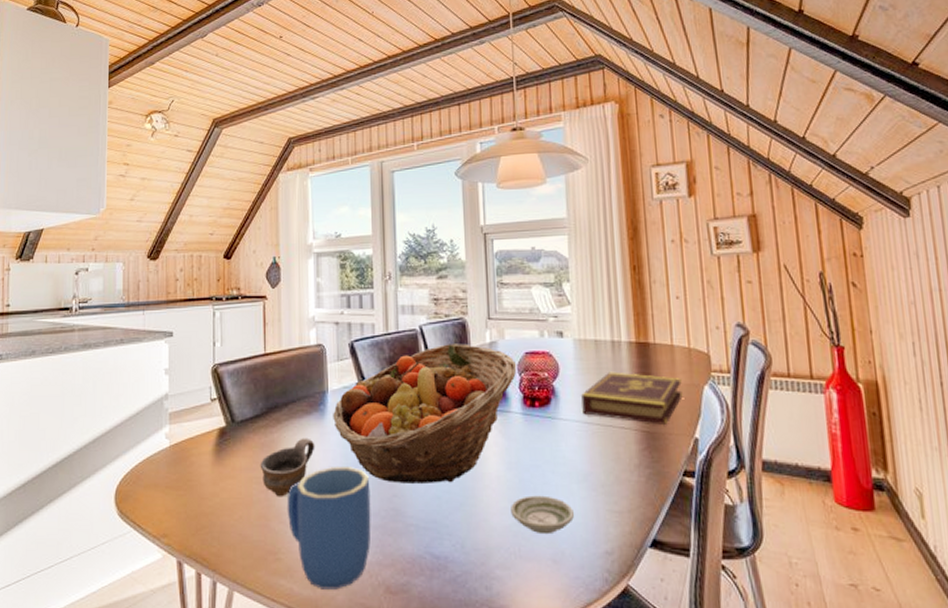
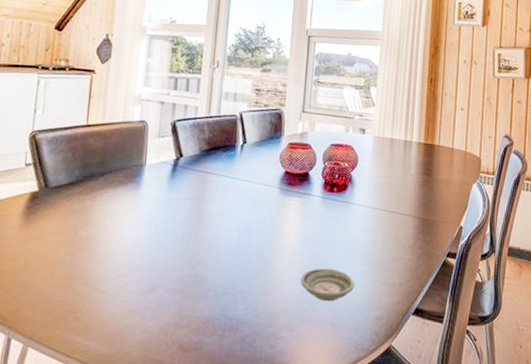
cup: present [260,438,315,497] -> none [69,206,127,261]
mug: present [287,467,371,590] -> none [91,235,176,347]
fruit basket: present [333,343,517,483] -> none [147,131,323,254]
book: present [581,372,683,425] -> none [373,166,456,214]

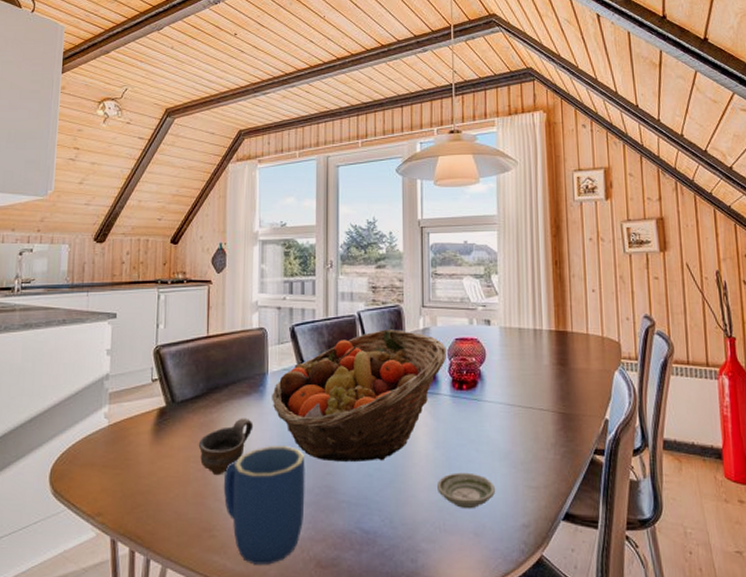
cup: none [69,206,127,261] -> present [198,418,254,476]
mug: none [91,235,176,347] -> present [223,446,305,565]
fruit basket: none [147,131,323,254] -> present [272,329,447,462]

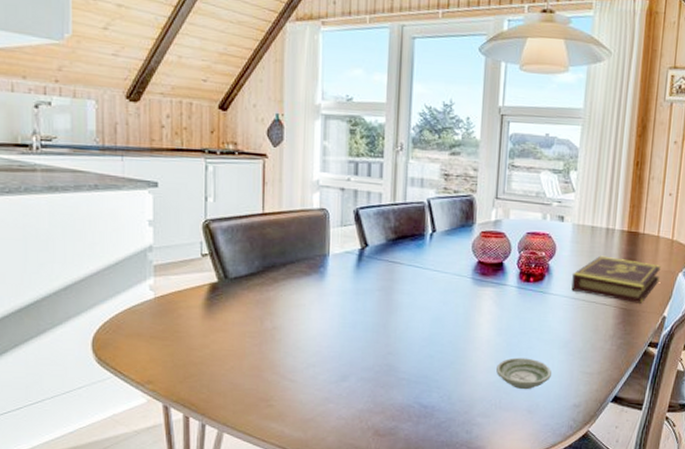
cup: present [198,418,254,476] -> none [254,297,313,351]
mug: present [223,446,305,565] -> none [281,325,366,432]
fruit basket: present [272,329,447,462] -> none [333,218,518,345]
book: none [505,357,596,407] -> present [571,255,661,304]

